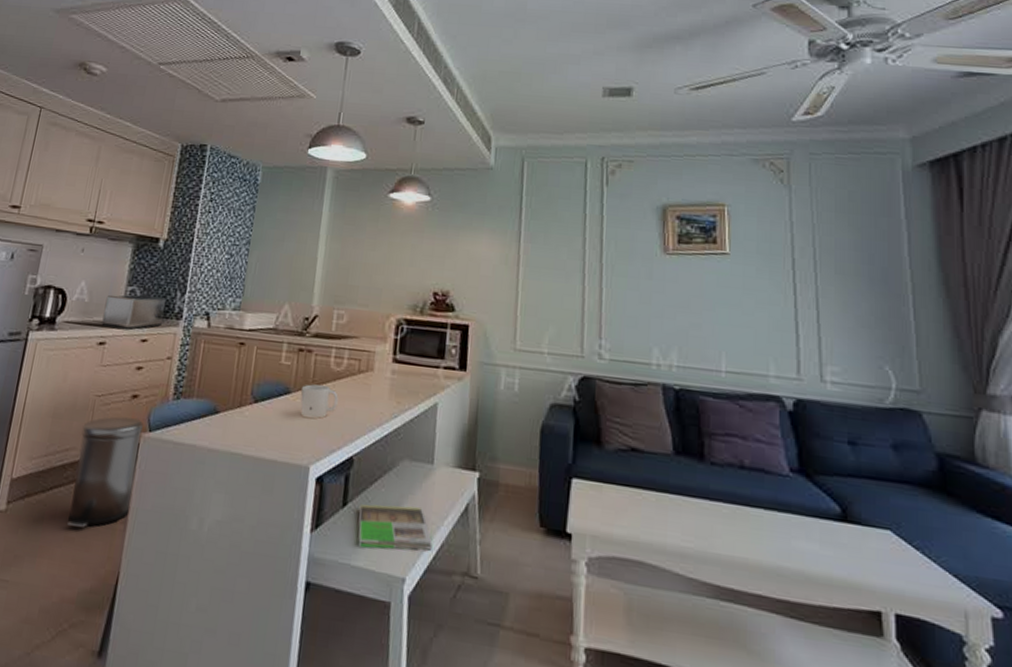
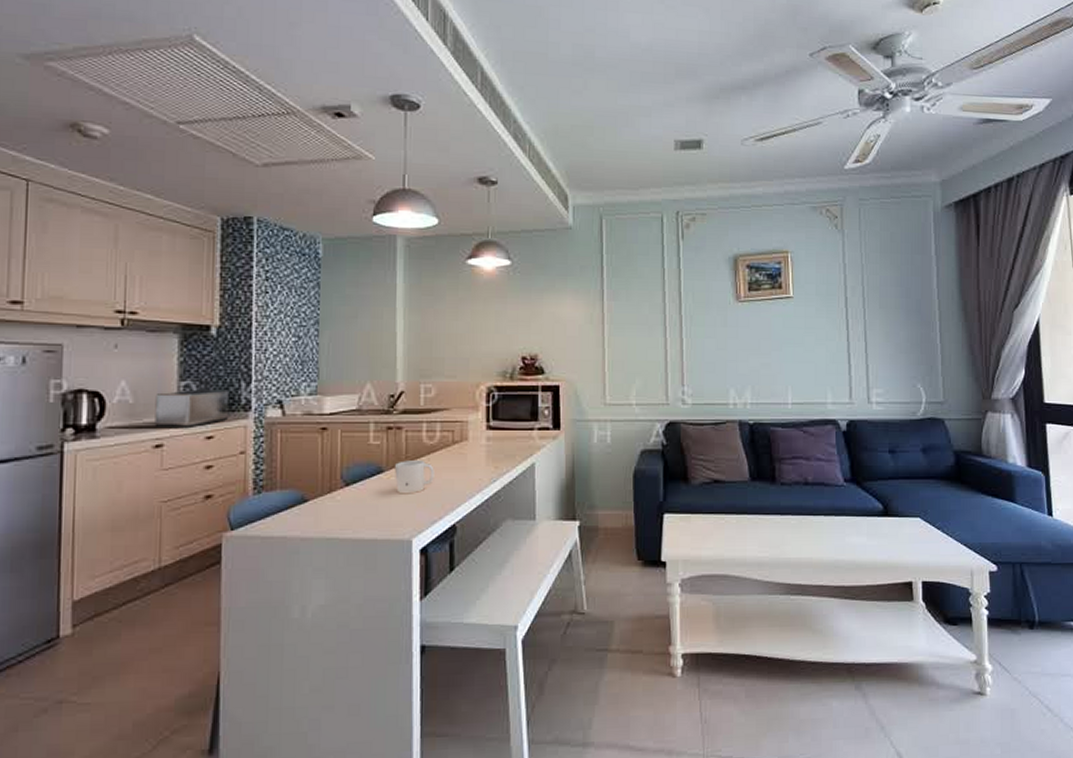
pedal bin: present [66,416,143,529] -> none [149,520,223,638]
magazine: present [358,504,433,551] -> none [466,560,541,605]

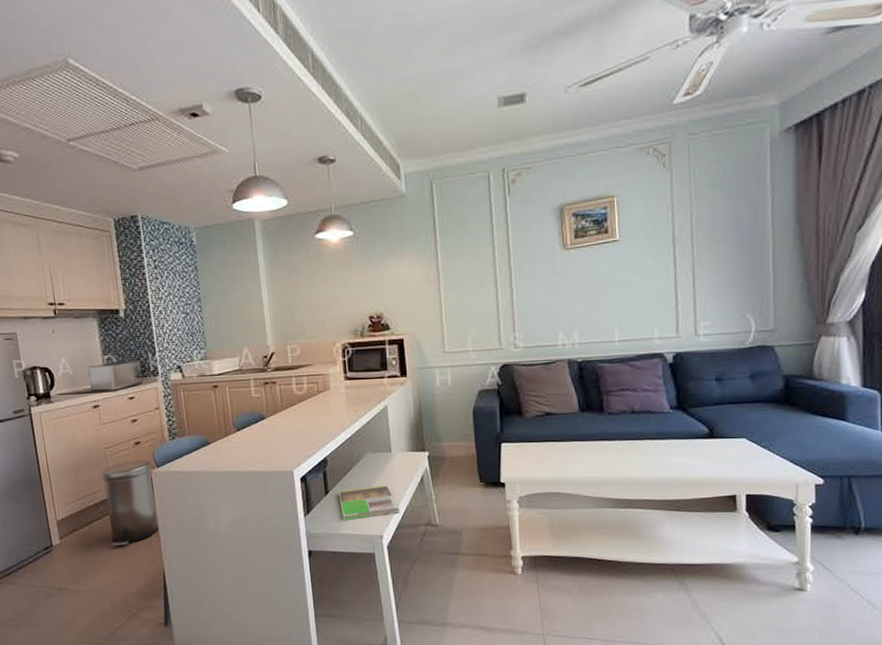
pedal bin: none [149,520,223,638] -> present [101,460,158,546]
mug: present [394,460,434,494] -> none [273,408,306,436]
magazine: none [466,560,541,605] -> present [338,484,400,520]

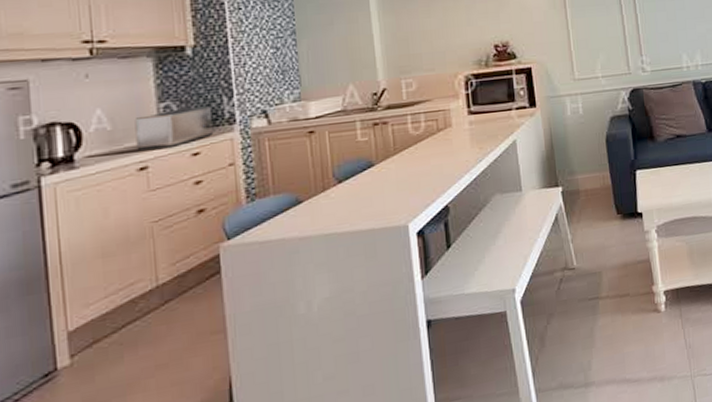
pedal bin: present [101,460,158,546] -> none [144,231,225,356]
magazine: present [338,484,400,520] -> none [462,228,533,277]

